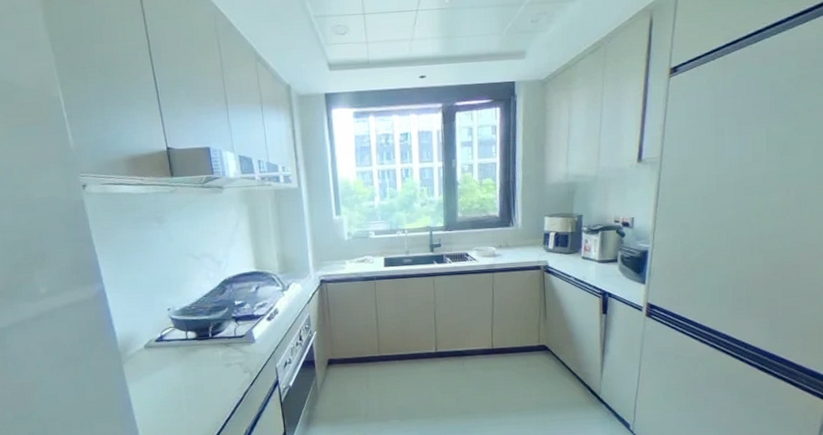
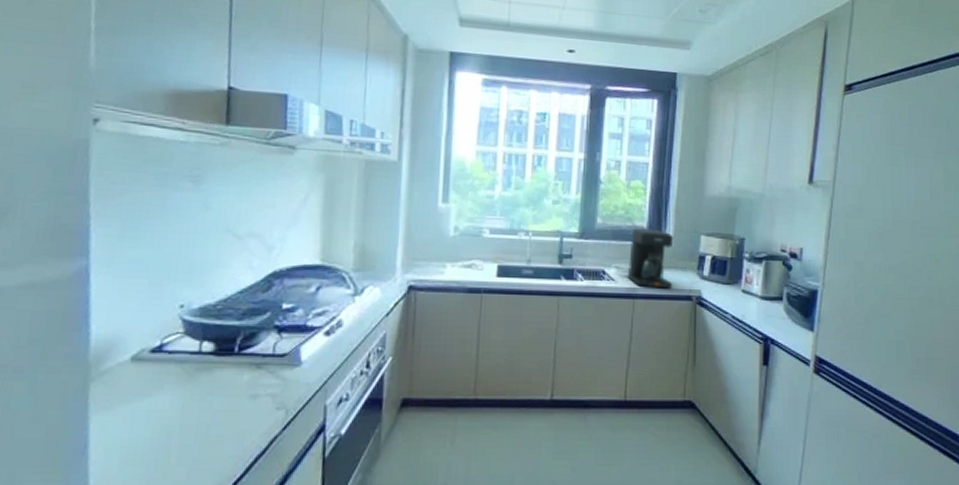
coffee maker: none [486,216,524,263] -> present [627,228,674,289]

